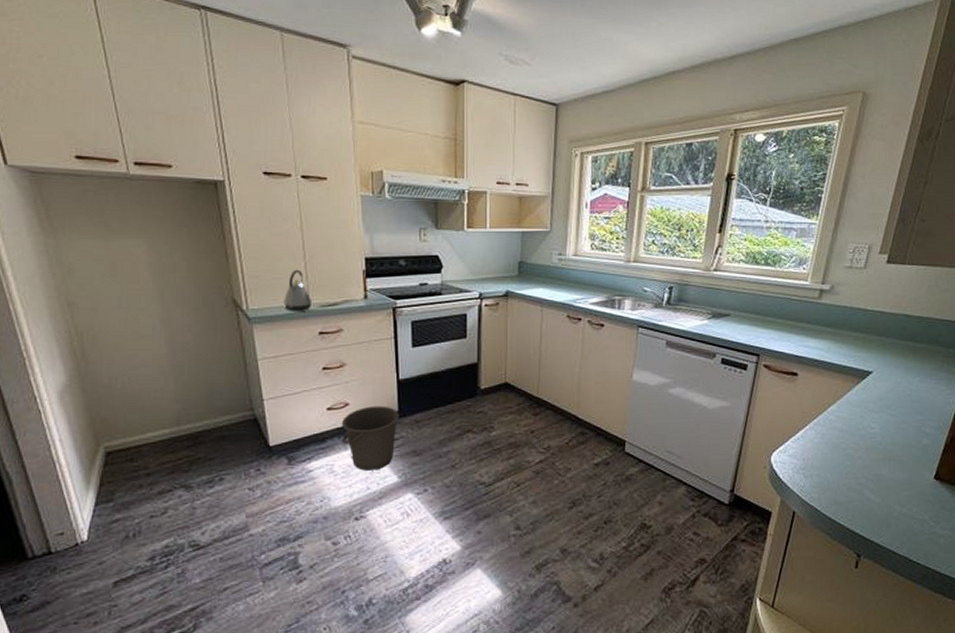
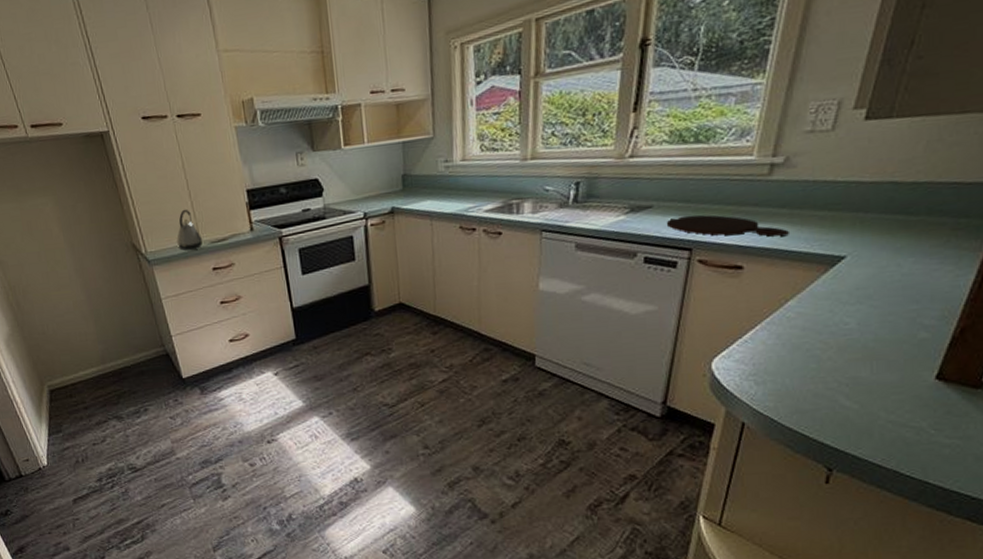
bucket: present [341,406,399,471] -> none [243,334,298,397]
cutting board: none [741,325,833,351] -> present [667,214,791,237]

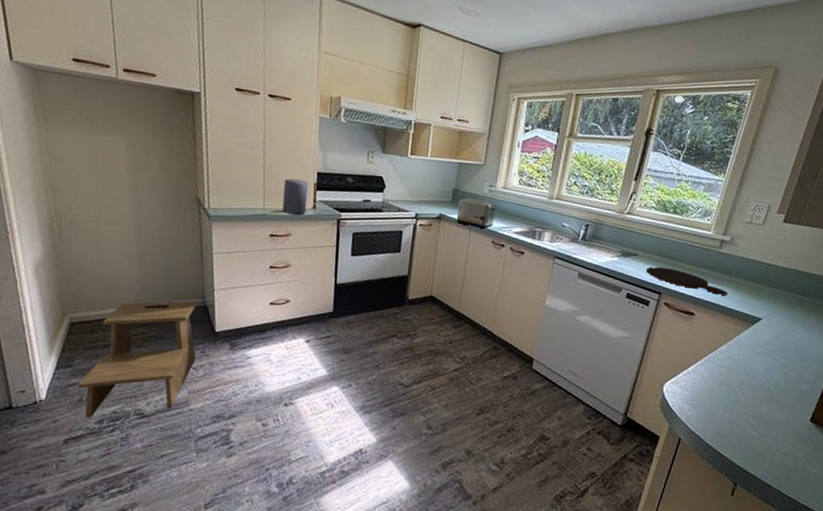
step stool: none [71,351,171,477] -> present [78,301,198,418]
kettle: present [176,209,203,251] -> none [240,176,267,214]
canister: none [214,202,244,243] -> present [282,178,308,215]
toaster: none [411,180,459,215] -> present [456,197,497,229]

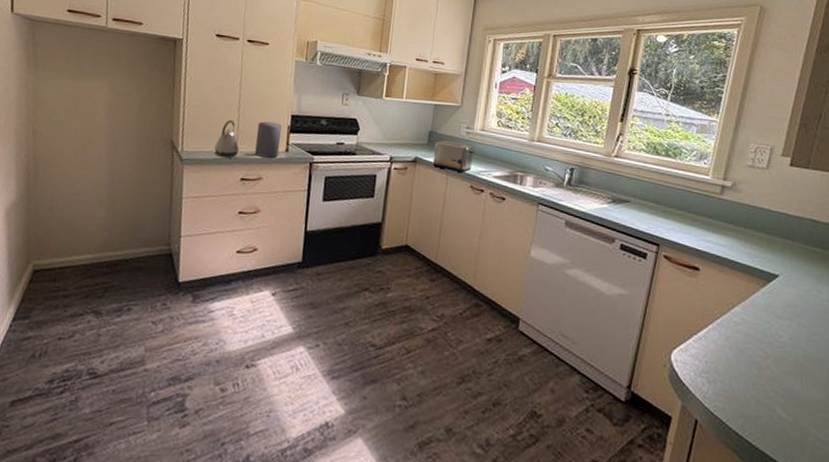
step stool: present [78,301,198,418] -> none [33,248,163,377]
kettle: none [240,176,267,214] -> present [213,119,240,158]
cutting board: present [647,266,729,296] -> none [641,214,737,249]

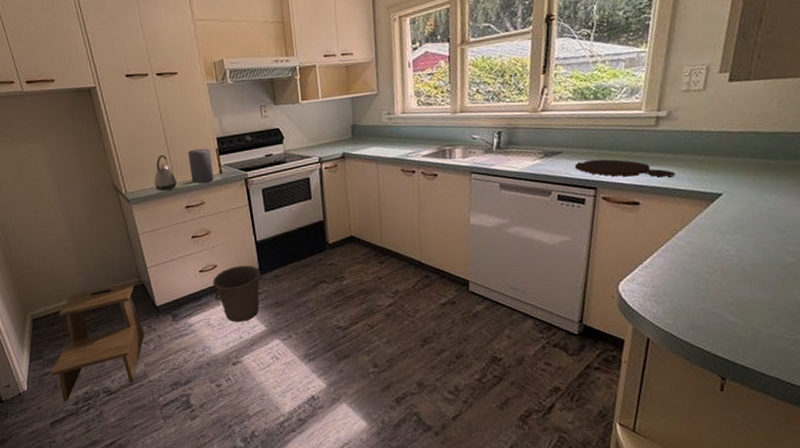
step stool: none [33,248,163,377] -> present [50,282,144,401]
bucket: none [245,253,303,319] -> present [212,265,261,322]
toaster: present [432,140,475,173] -> none [359,129,400,159]
cutting board: none [641,214,737,249] -> present [575,159,676,177]

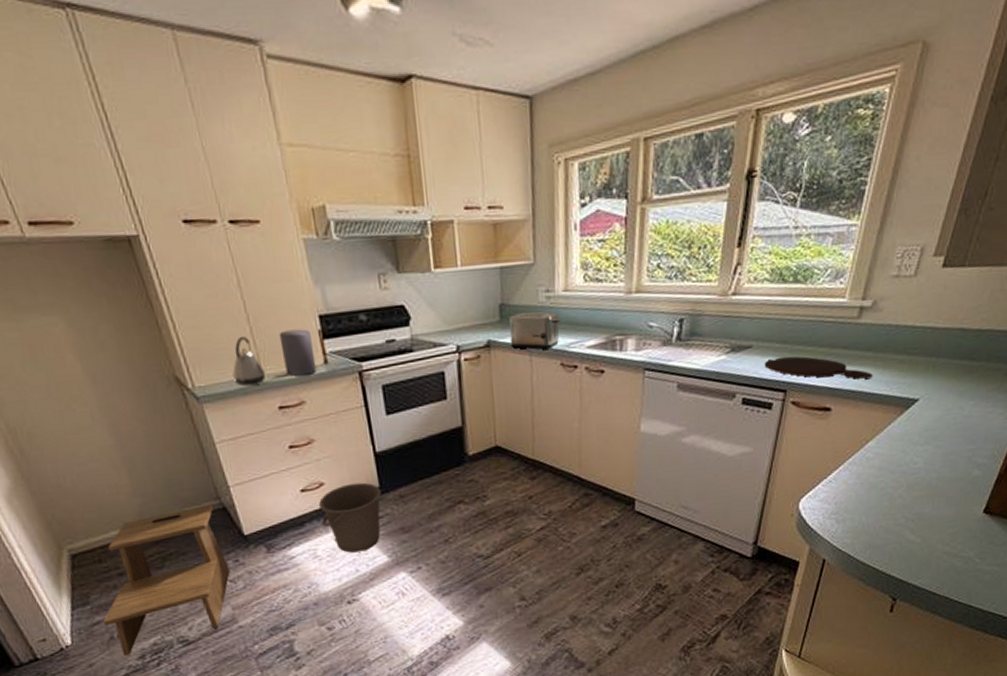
toaster: none [359,129,400,159] -> present [509,311,561,350]

